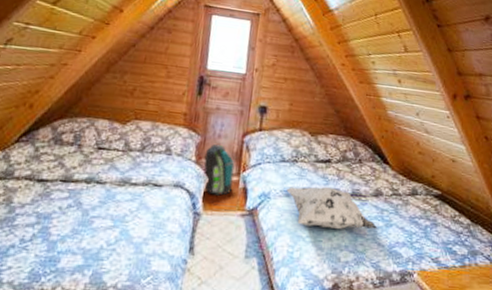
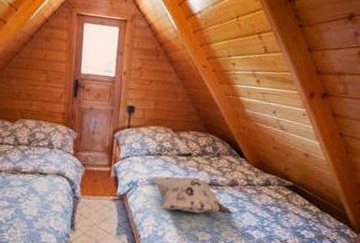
backpack: present [203,144,235,196] -> none [80,140,107,183]

